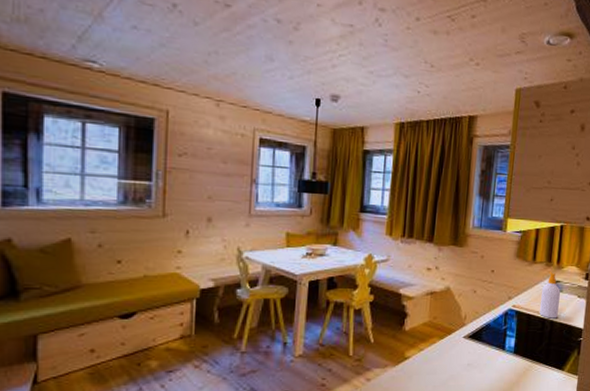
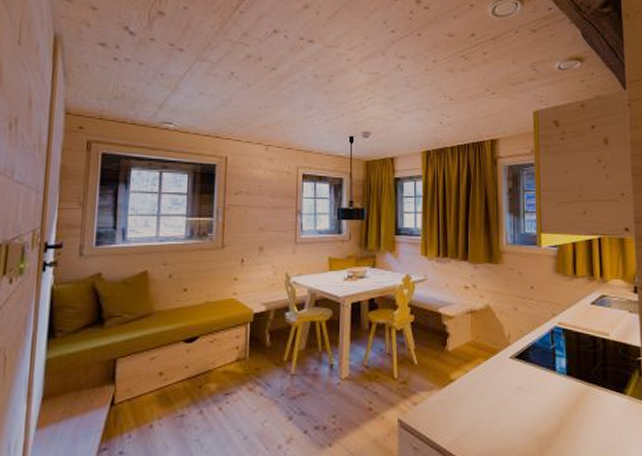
soap bottle: present [540,272,560,319] -> none [588,286,609,336]

